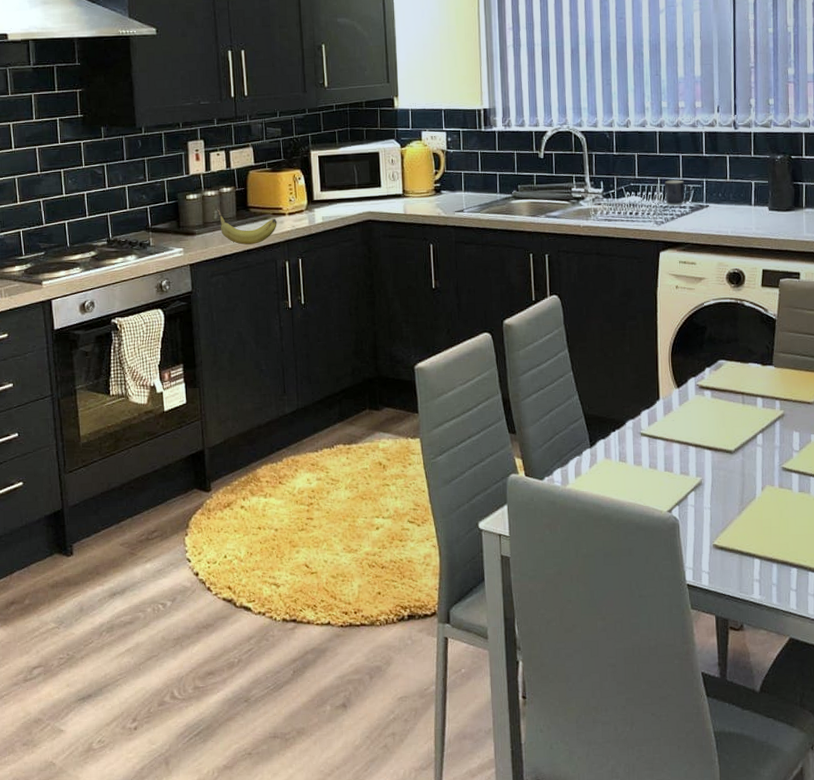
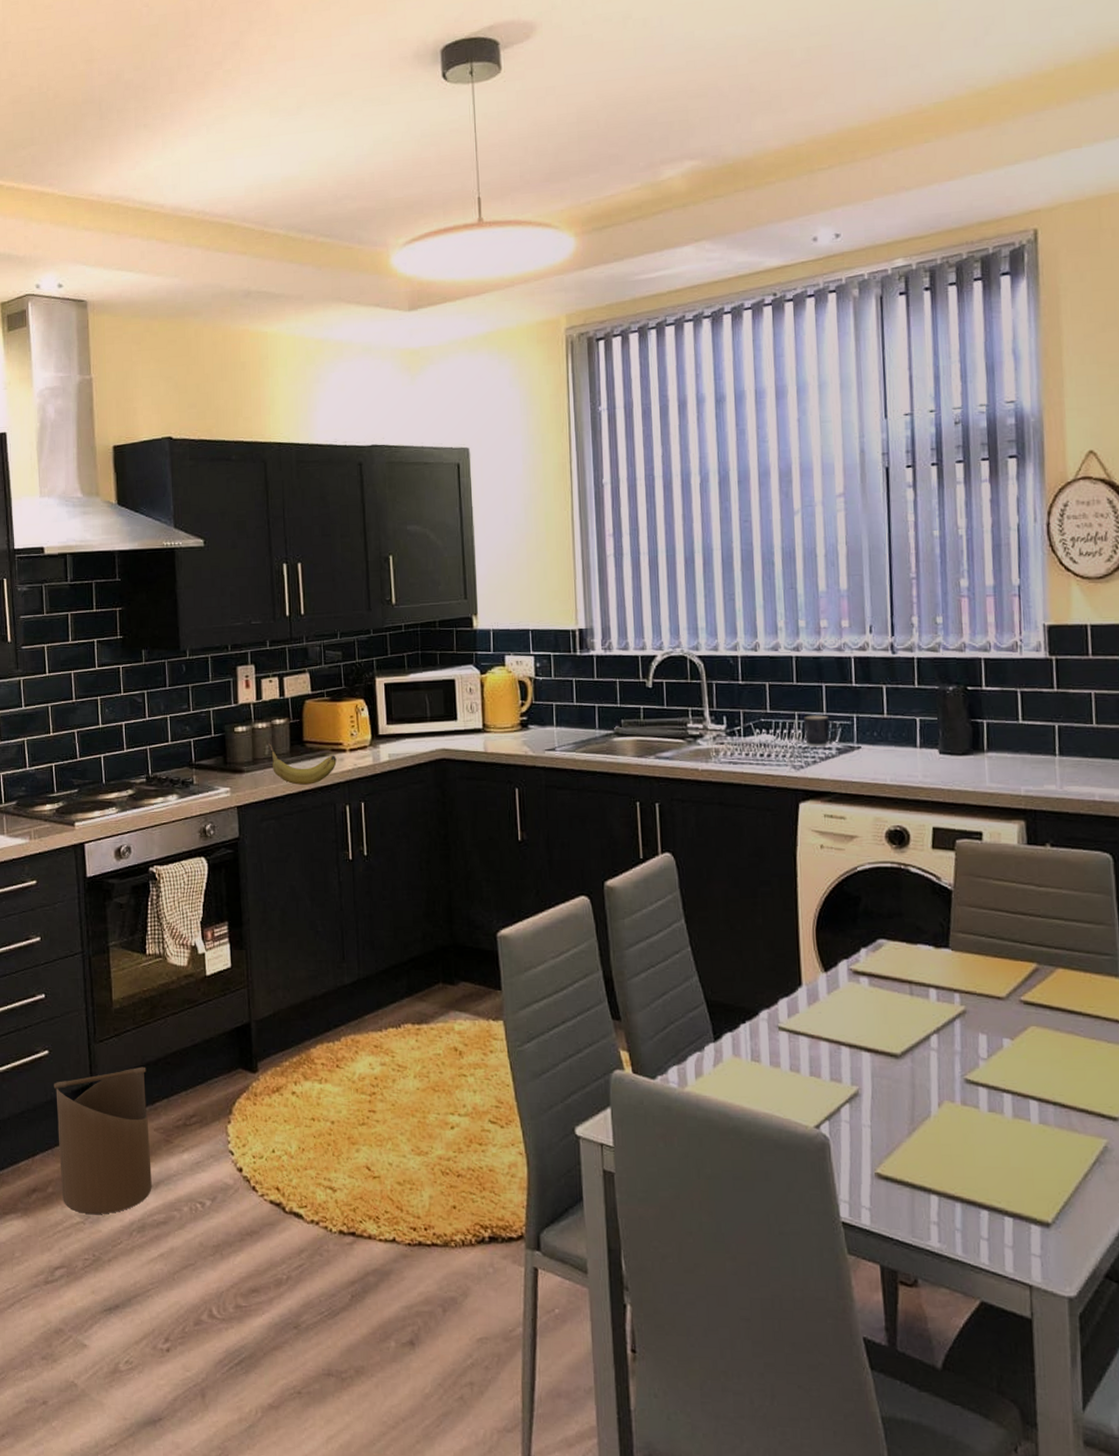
basket: none [28,491,119,620] -> present [53,1066,152,1214]

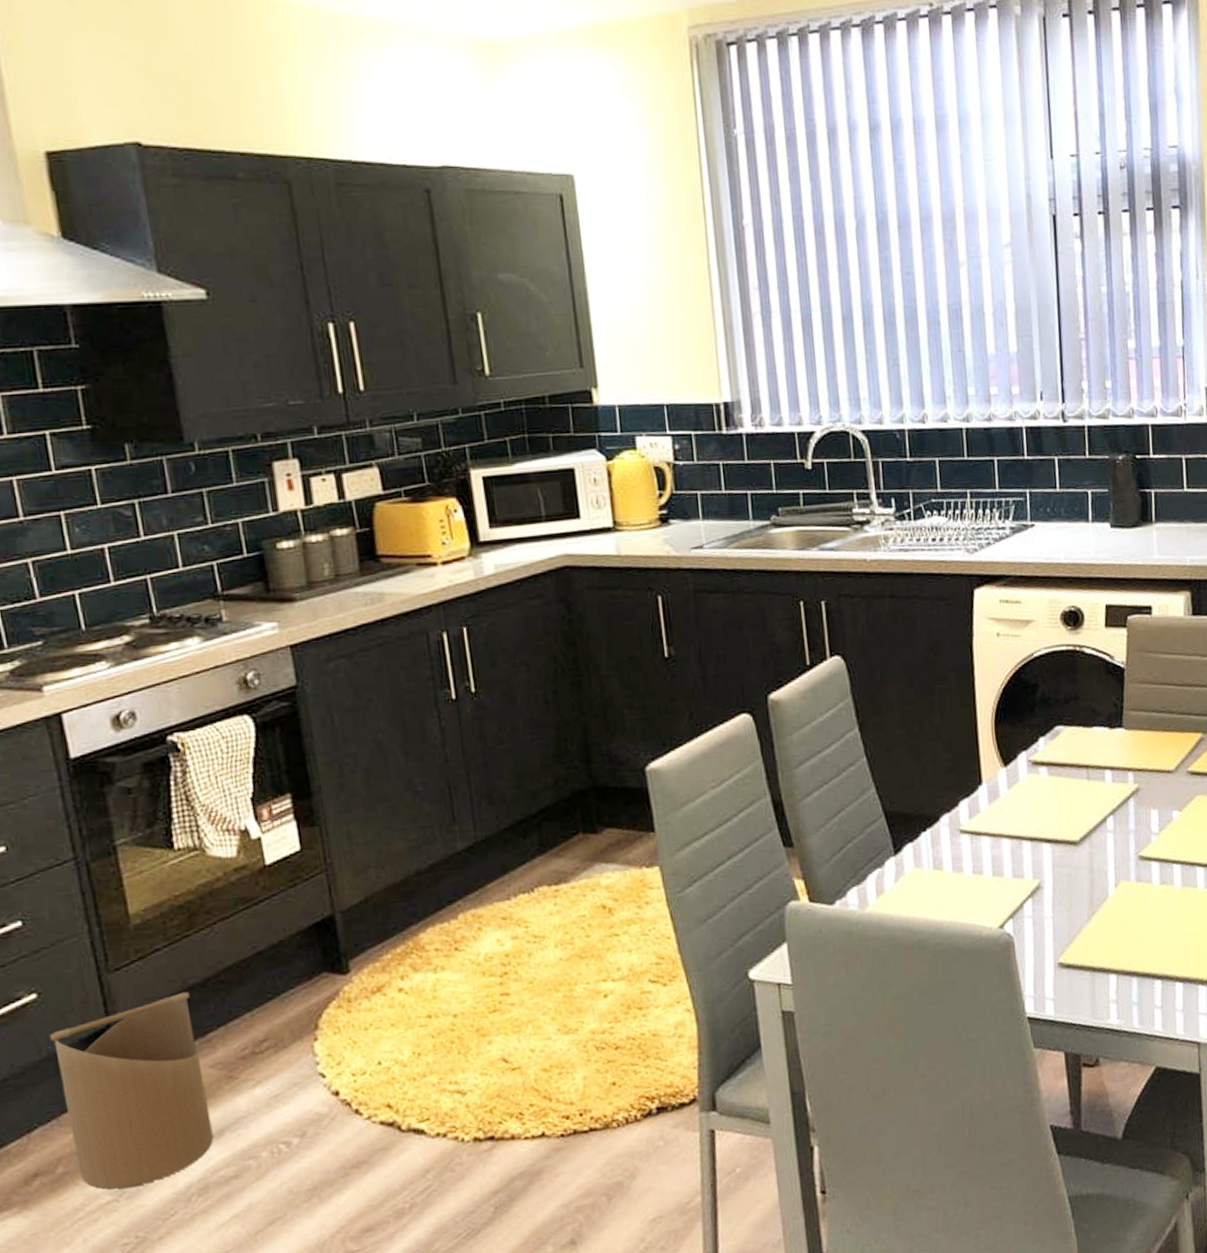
fruit: present [268,742,337,785] -> none [328,560,426,612]
mug: present [802,715,838,748] -> none [975,492,1012,528]

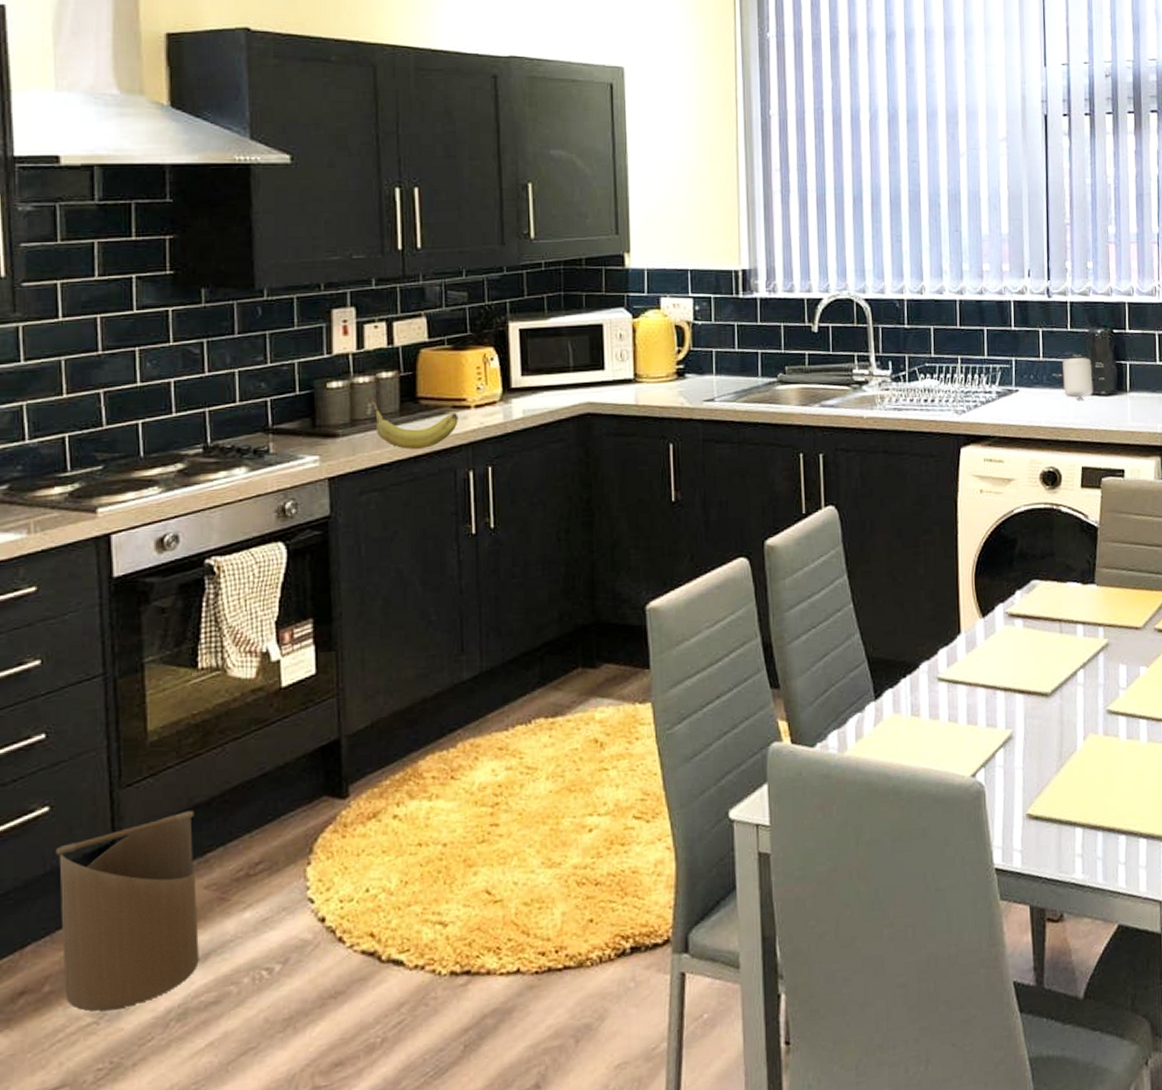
fruit: none [328,560,426,612] -> present [372,400,458,449]
canister: none [1072,483,1129,534] -> present [1053,354,1105,400]

